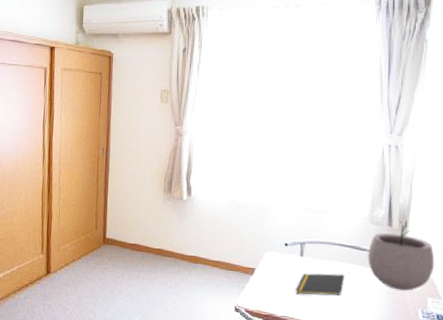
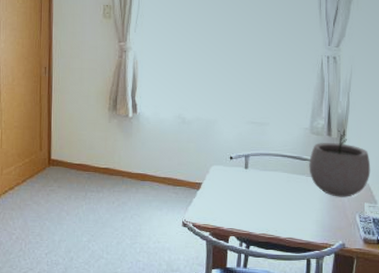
notepad: present [295,273,345,296] -> none [241,184,288,207]

